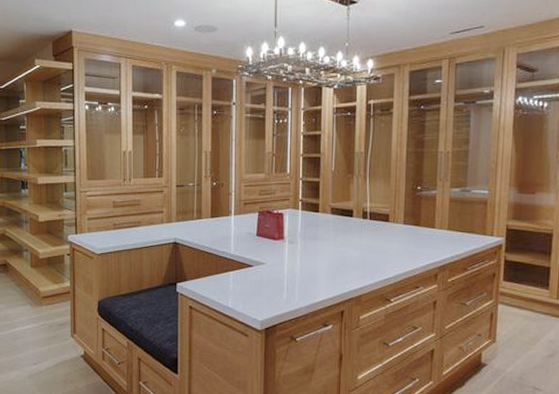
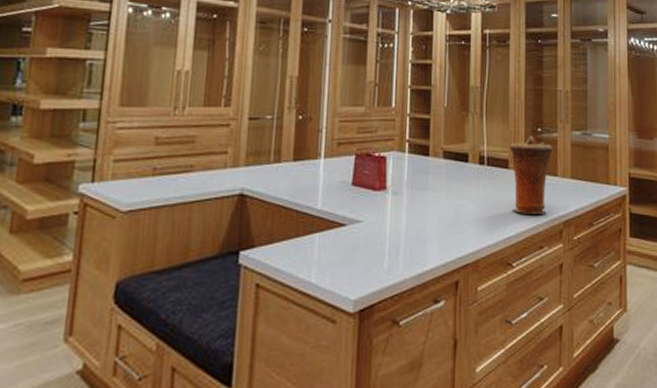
vase: none [390,194,431,260] -> present [509,136,552,214]

